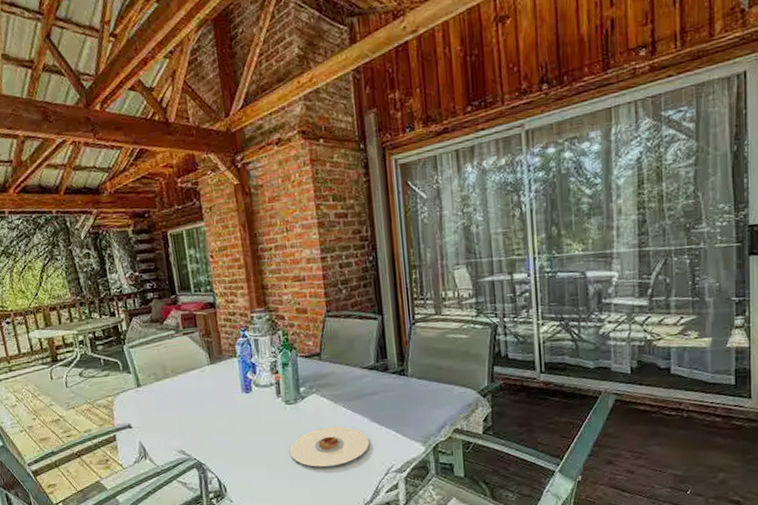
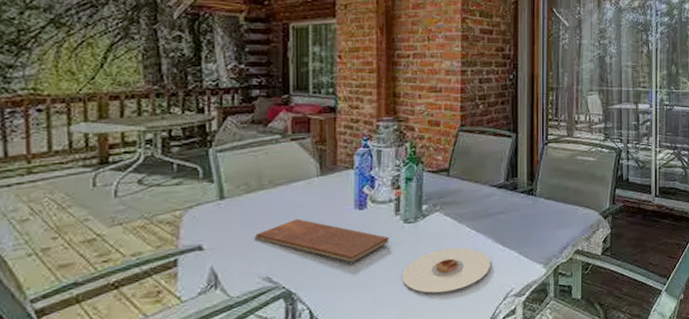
chopping board: none [167,402,275,439] -> present [255,219,389,263]

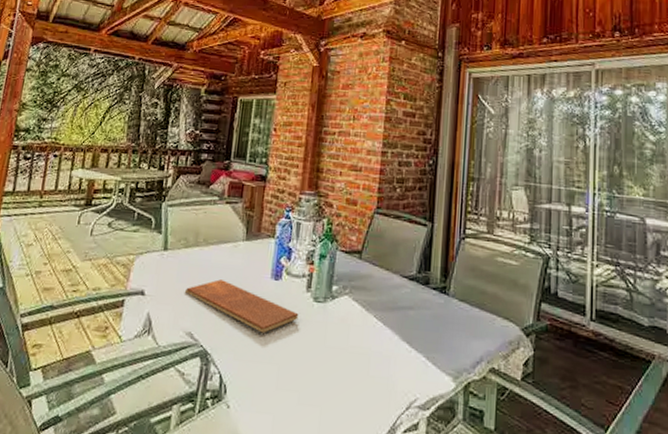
plate: present [402,247,490,293] -> none [305,337,395,386]

